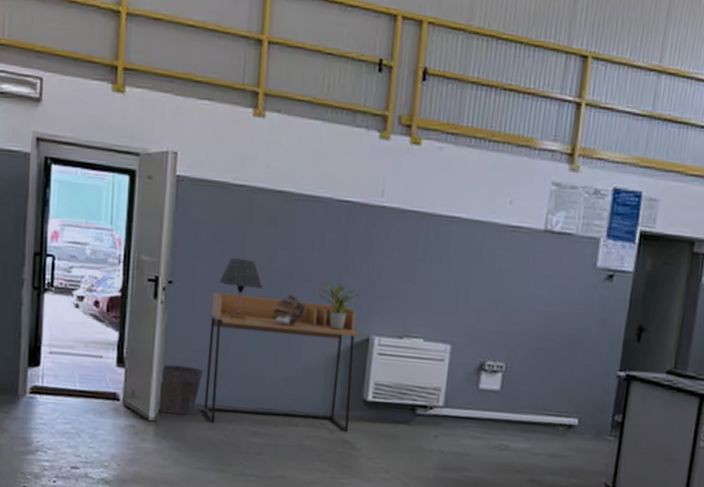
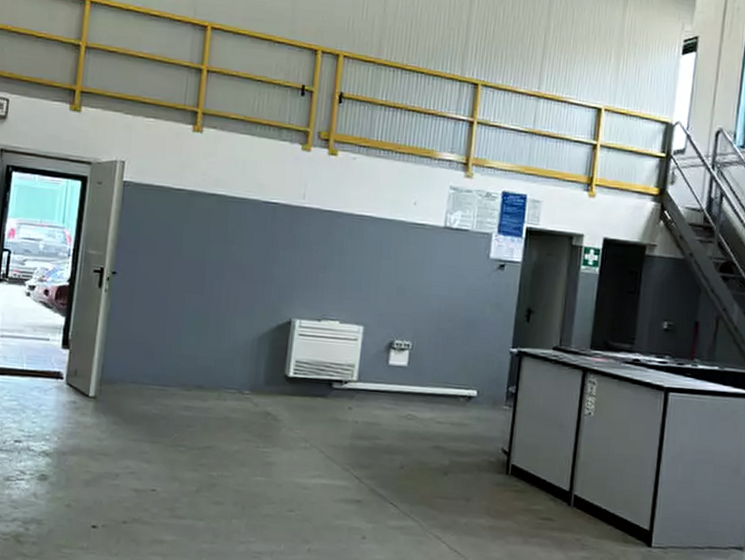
waste bin: present [157,364,204,415] -> none [98,346,141,392]
desk: present [204,292,360,431] -> none [140,281,283,404]
table lamp: present [219,258,262,322] -> none [158,252,197,307]
stack of books: present [269,294,306,326] -> none [202,283,235,311]
potted plant: present [318,282,360,330] -> none [246,272,283,314]

